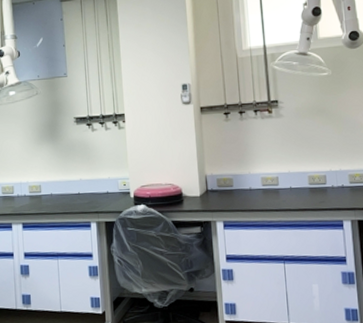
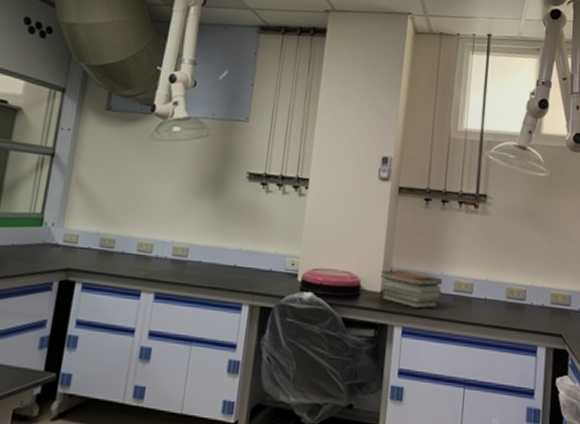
book stack: none [197,175,252,205] -> present [380,270,443,309]

